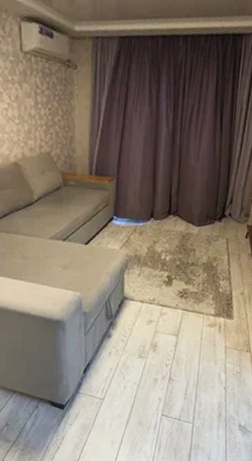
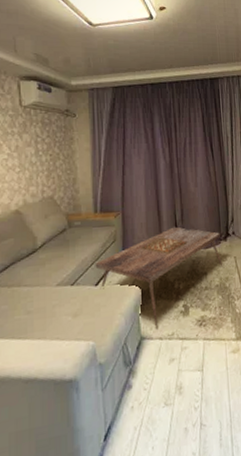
coffee table: none [86,199,215,289] -> present [95,226,222,325]

